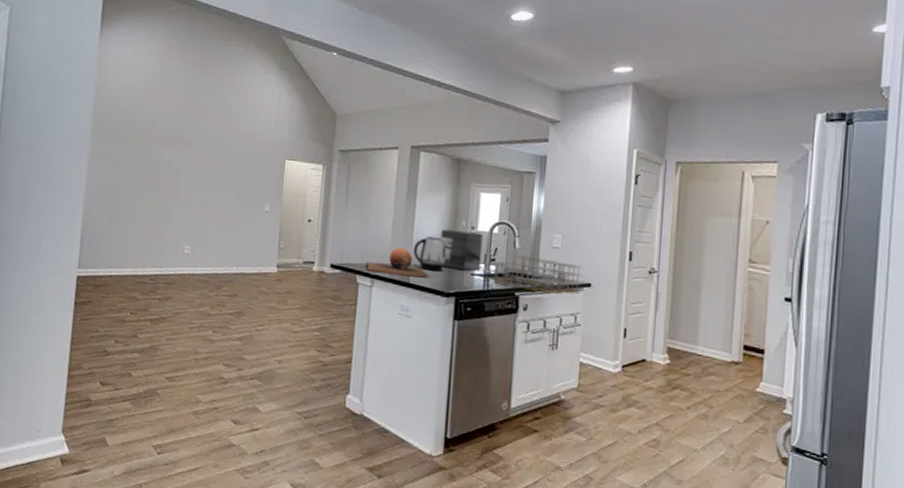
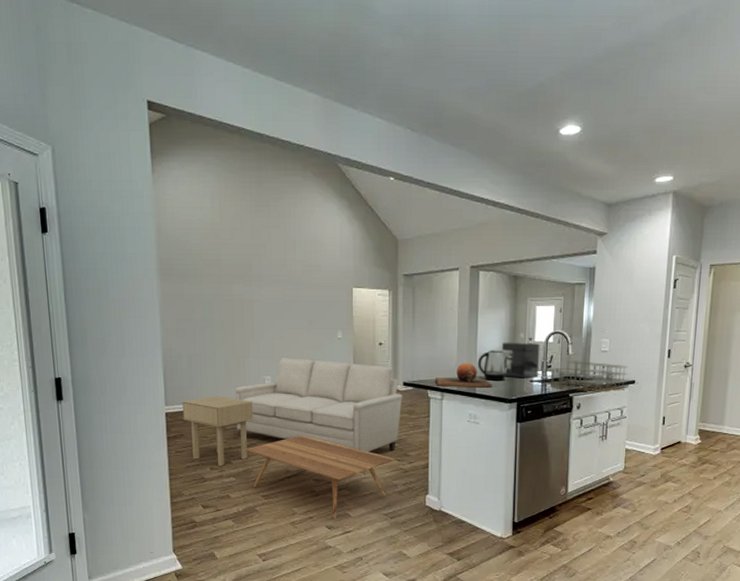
side table: none [94,262,169,341] -> present [182,396,253,467]
sofa: none [148,226,329,341] -> present [235,357,403,452]
coffee table: none [154,313,315,413] -> present [245,435,395,519]

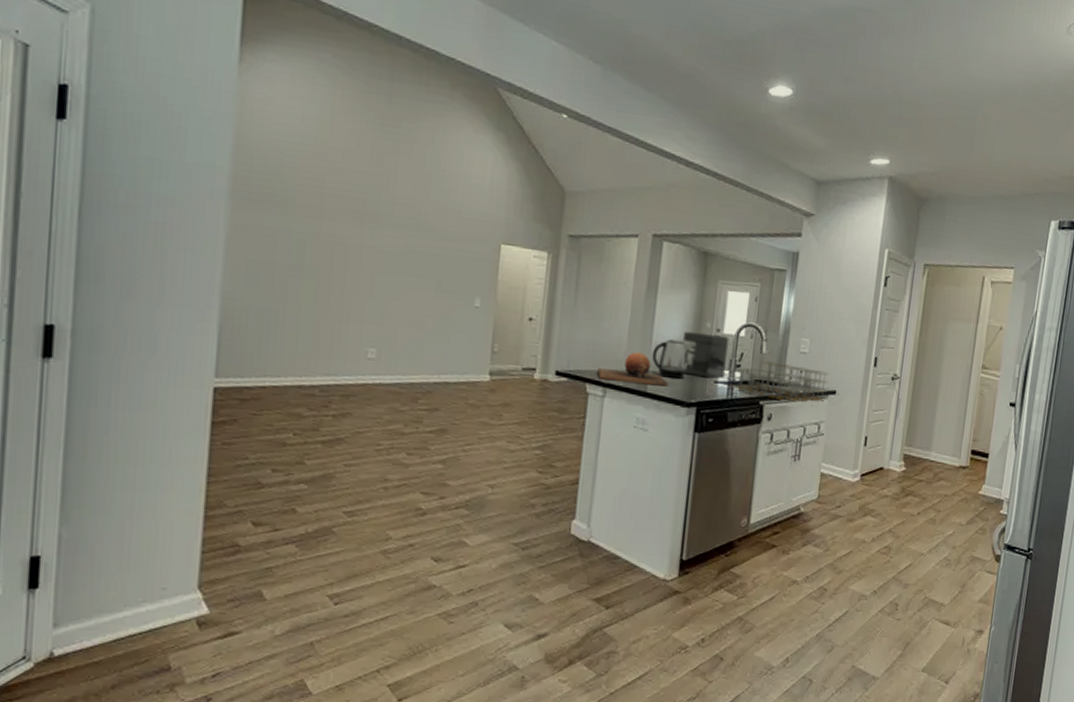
side table: present [182,396,253,467] -> none [239,369,346,469]
sofa: present [235,357,403,452] -> none [318,324,554,460]
coffee table: present [245,435,395,519] -> none [326,431,536,548]

